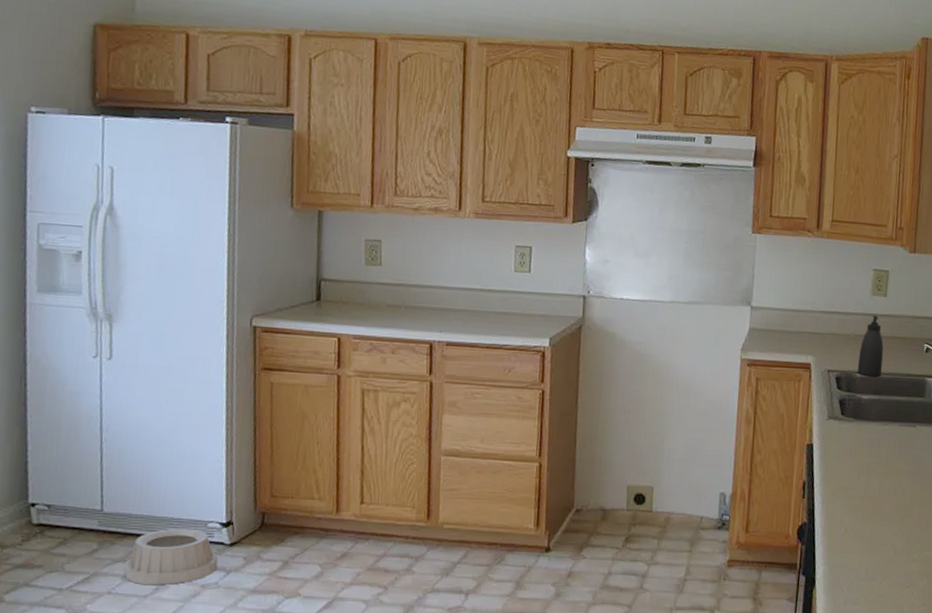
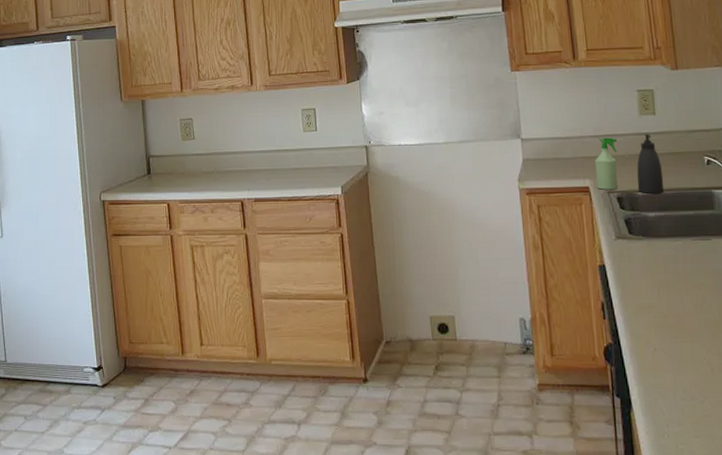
pet bowl: present [123,528,219,586] -> none [24,373,95,423]
spray bottle: none [818,314,846,369] -> present [595,137,618,190]

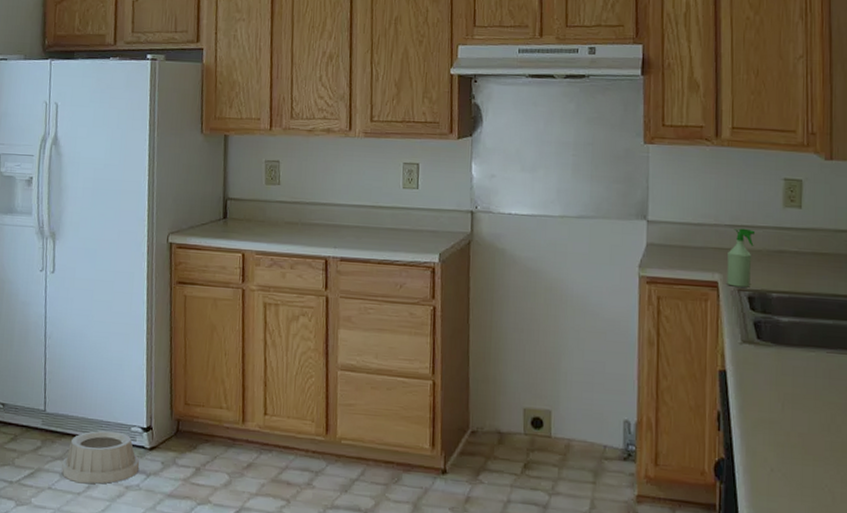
pet bowl: none [24,373,95,423] -> present [61,430,140,484]
soap dispenser: present [637,134,665,193] -> none [772,228,803,297]

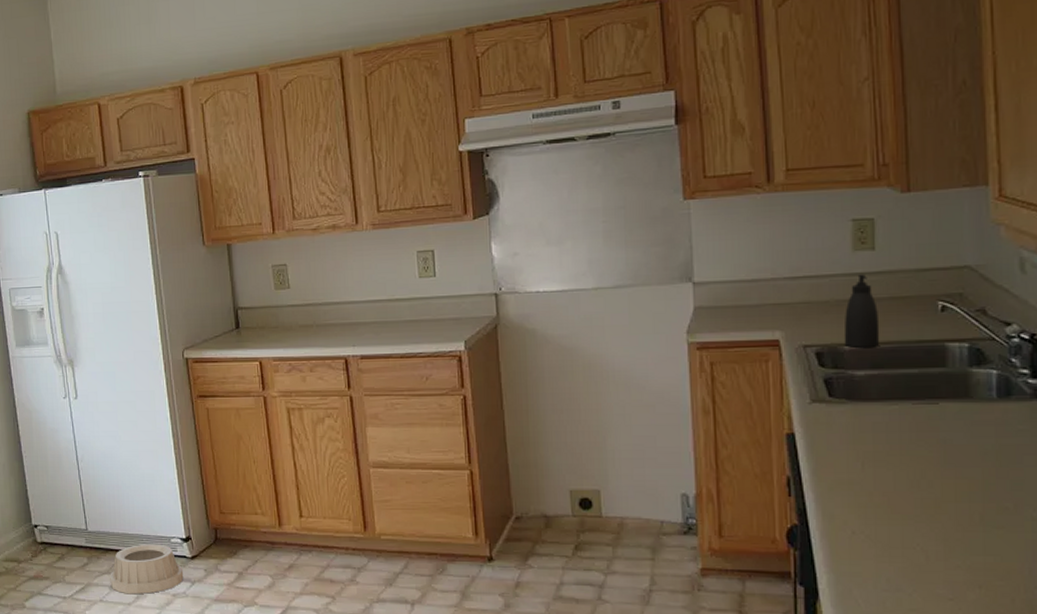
spray bottle: present [727,228,756,288] -> none [789,279,821,343]
soap dispenser: none [772,228,803,297] -> present [843,274,880,348]

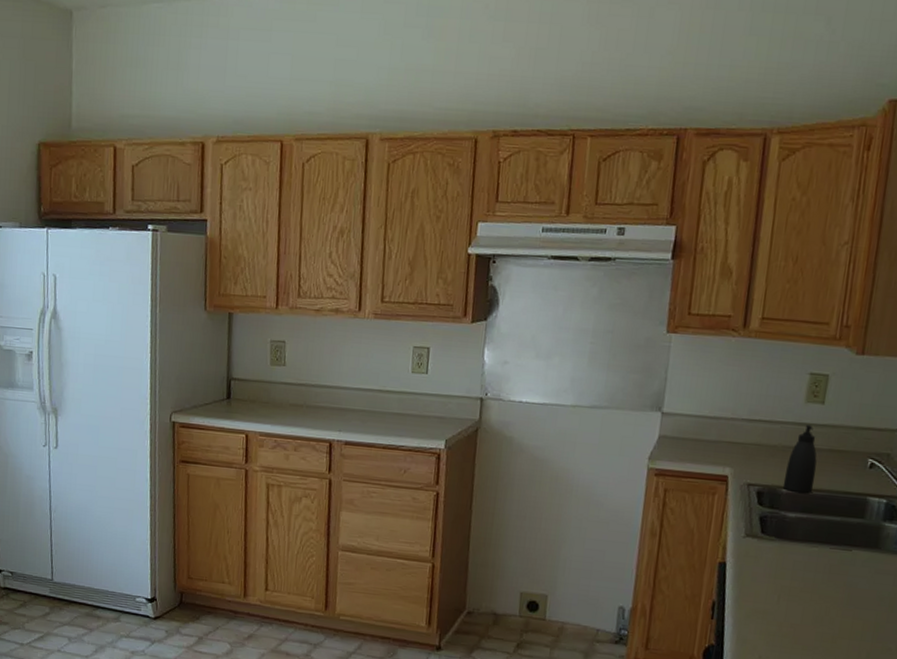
pet bowl: present [109,544,184,595] -> none [69,600,145,649]

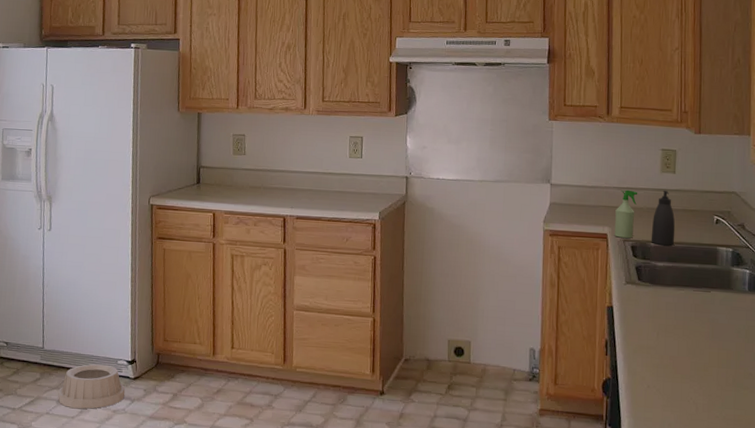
pet bowl: none [69,600,145,649] -> present [57,364,126,409]
spray bottle: none [737,422,773,483] -> present [614,190,638,238]

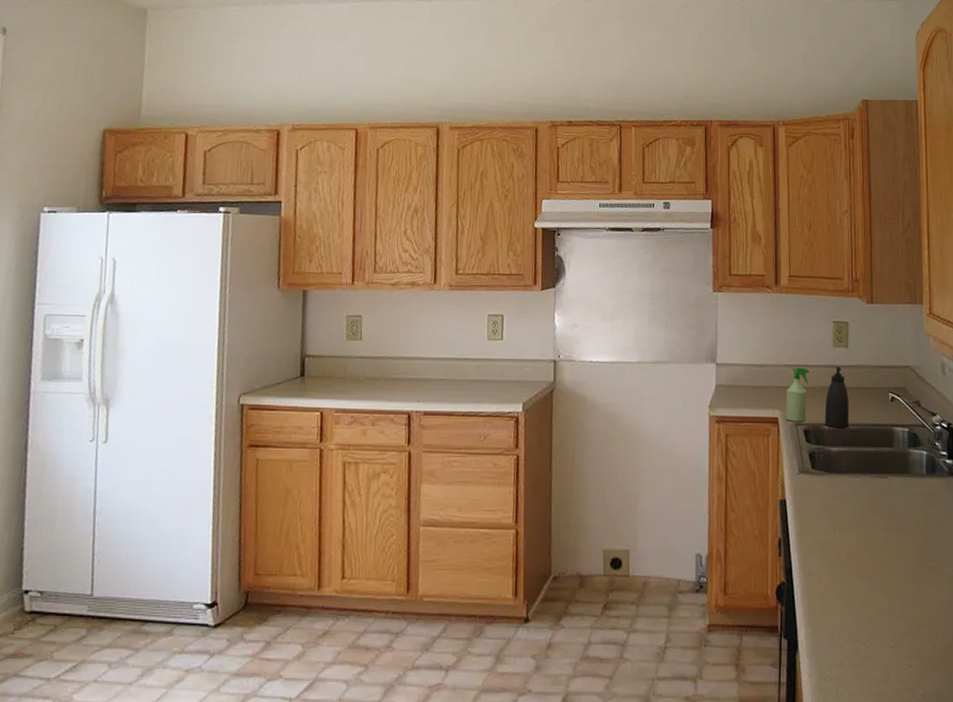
pet bowl: present [57,364,126,409] -> none [110,611,203,672]

